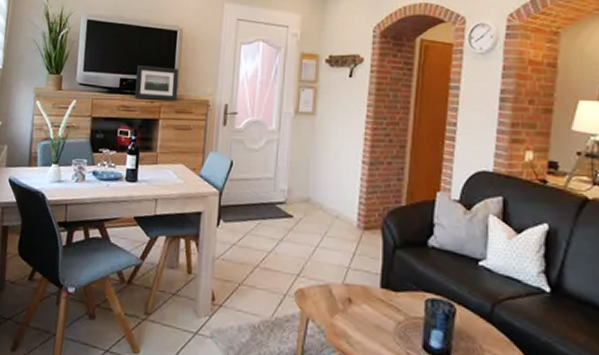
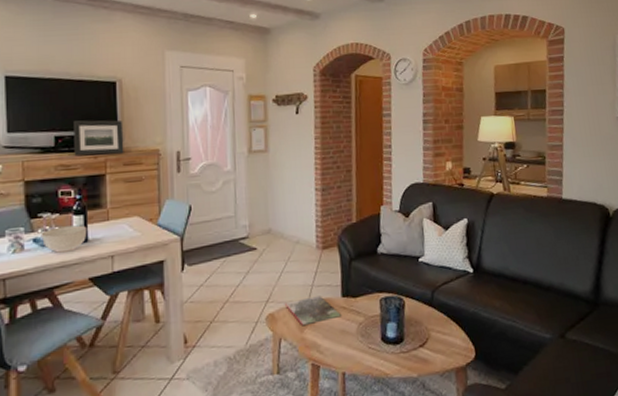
bowl: none [100,164,138,189] -> present [42,225,88,253]
magazine: none [317,280,378,311] -> present [285,296,341,327]

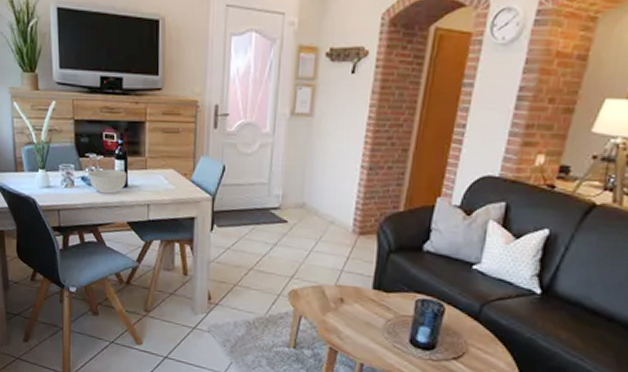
picture frame: present [72,120,124,157] -> none [116,61,164,102]
magazine: present [285,296,341,327] -> none [310,281,369,310]

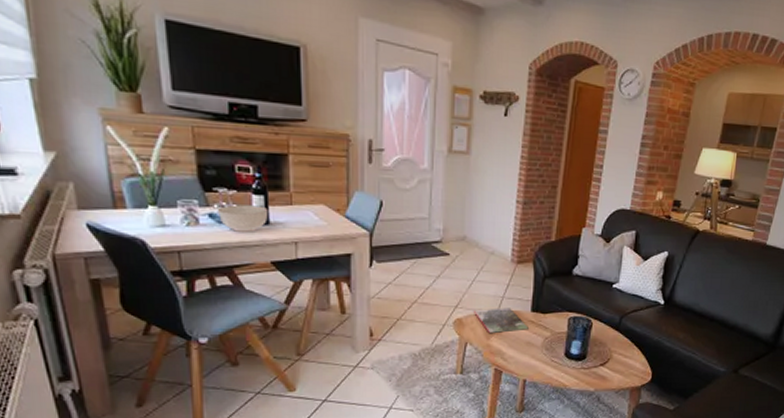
magazine: none [310,281,369,310] -> present [474,308,529,334]

